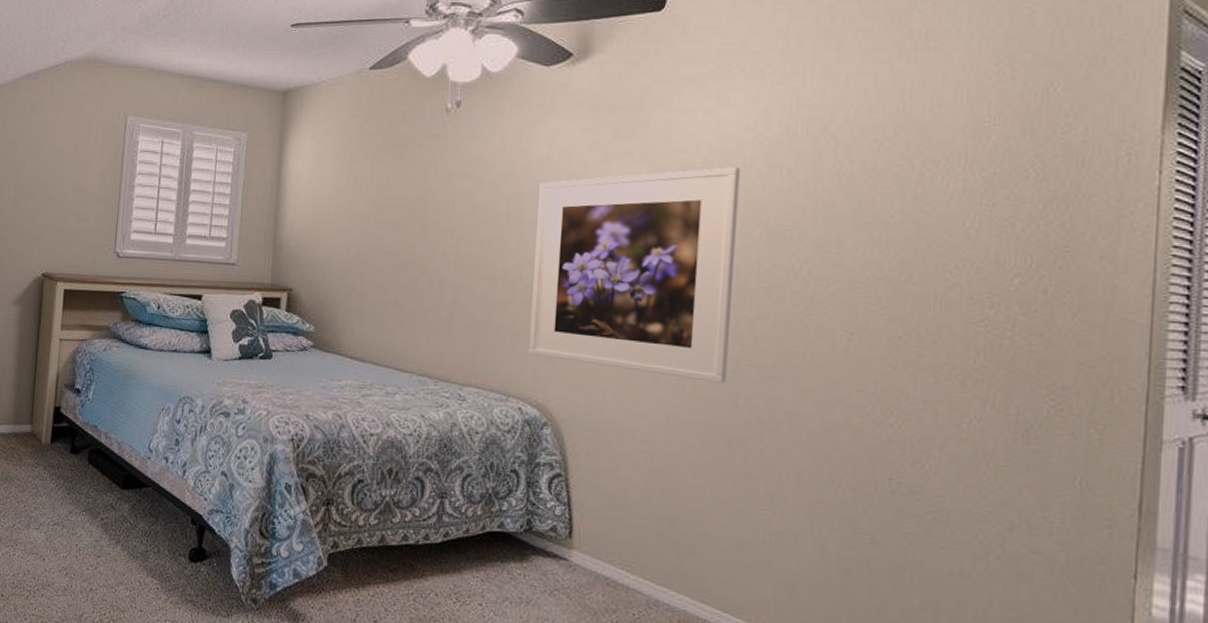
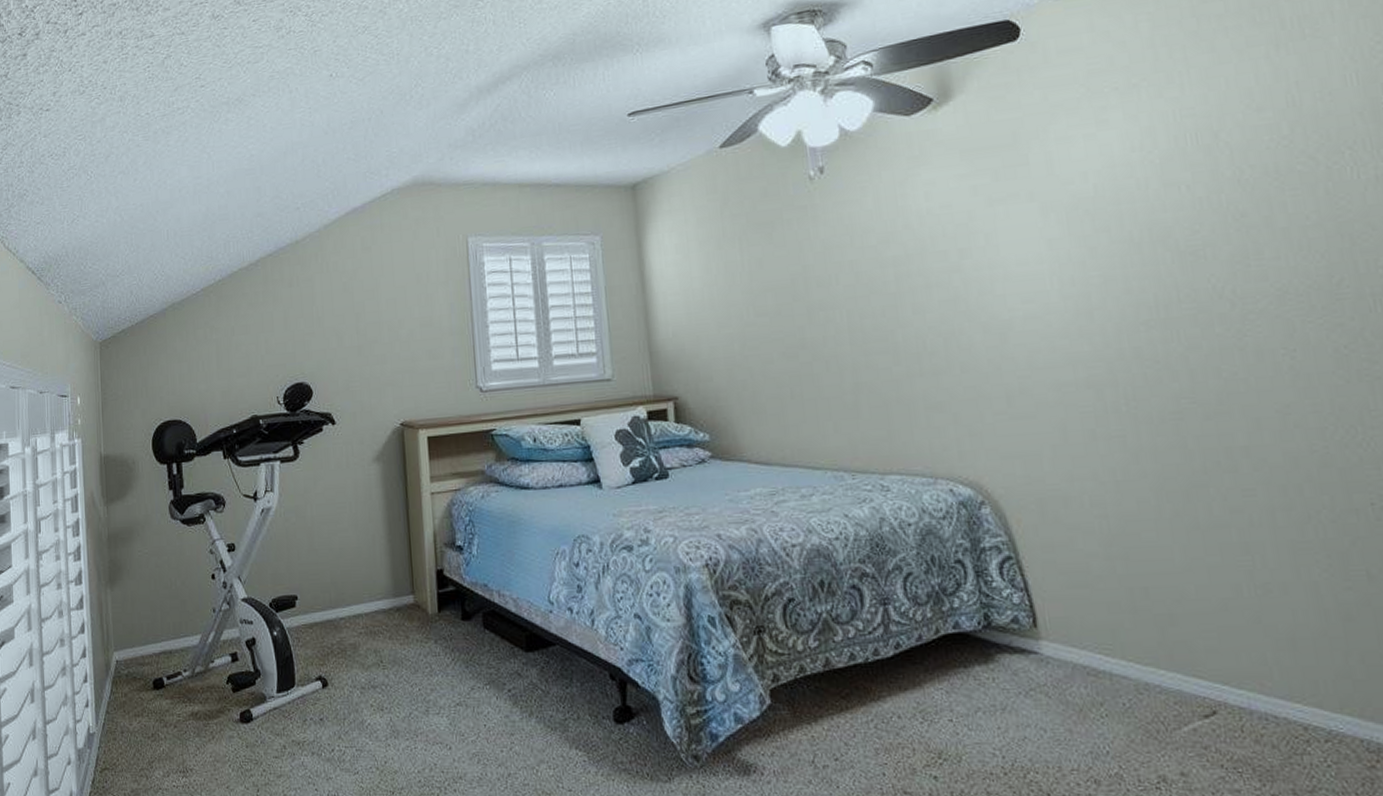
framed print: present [529,167,741,384] -> none [925,191,1170,429]

